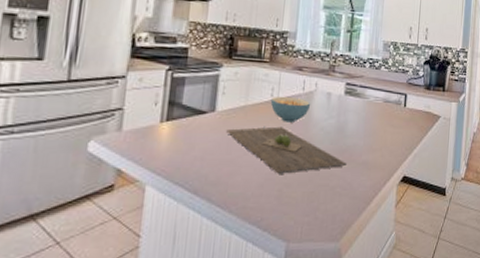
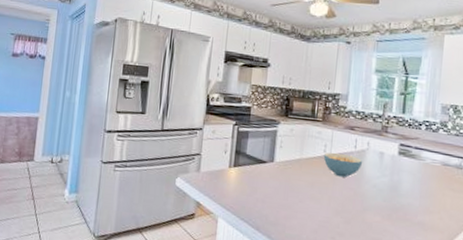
cutting board: present [226,126,347,174] -> none [283,178,401,225]

